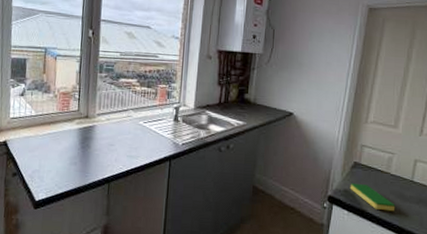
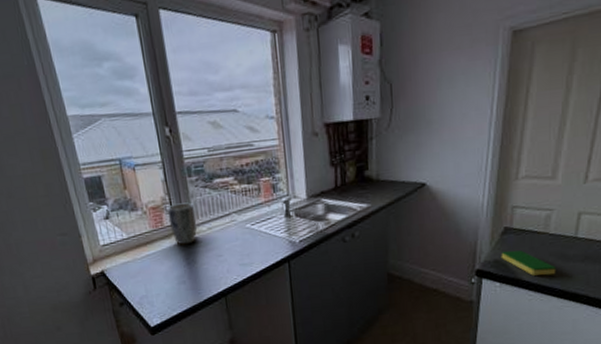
plant pot: none [74,93,99,130] -> present [167,202,197,245]

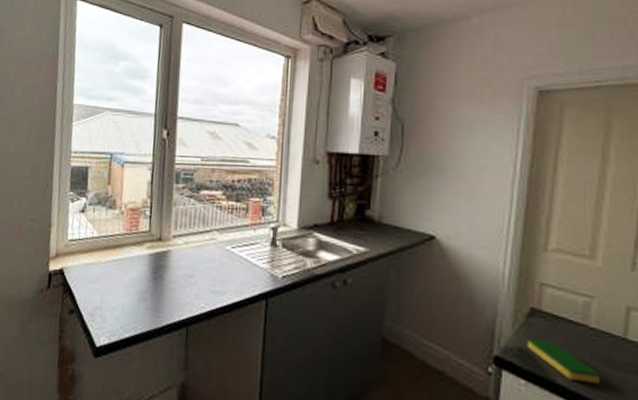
plant pot: present [167,202,197,245] -> none [144,209,175,257]

